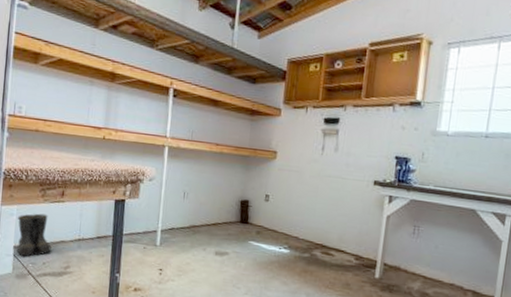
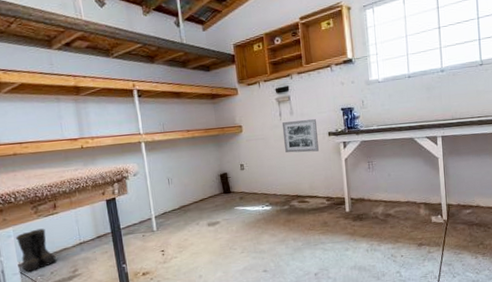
wall art: none [319,158,363,200] -> present [282,119,319,153]

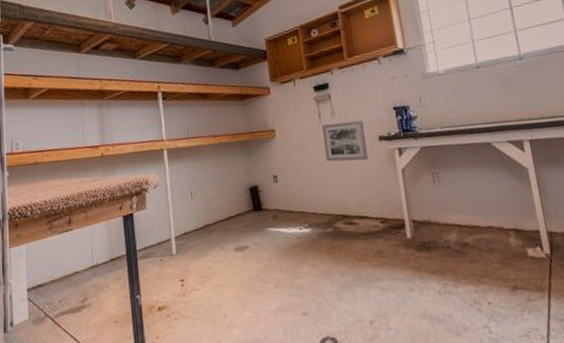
boots: present [15,228,57,272] -> none [27,247,67,299]

